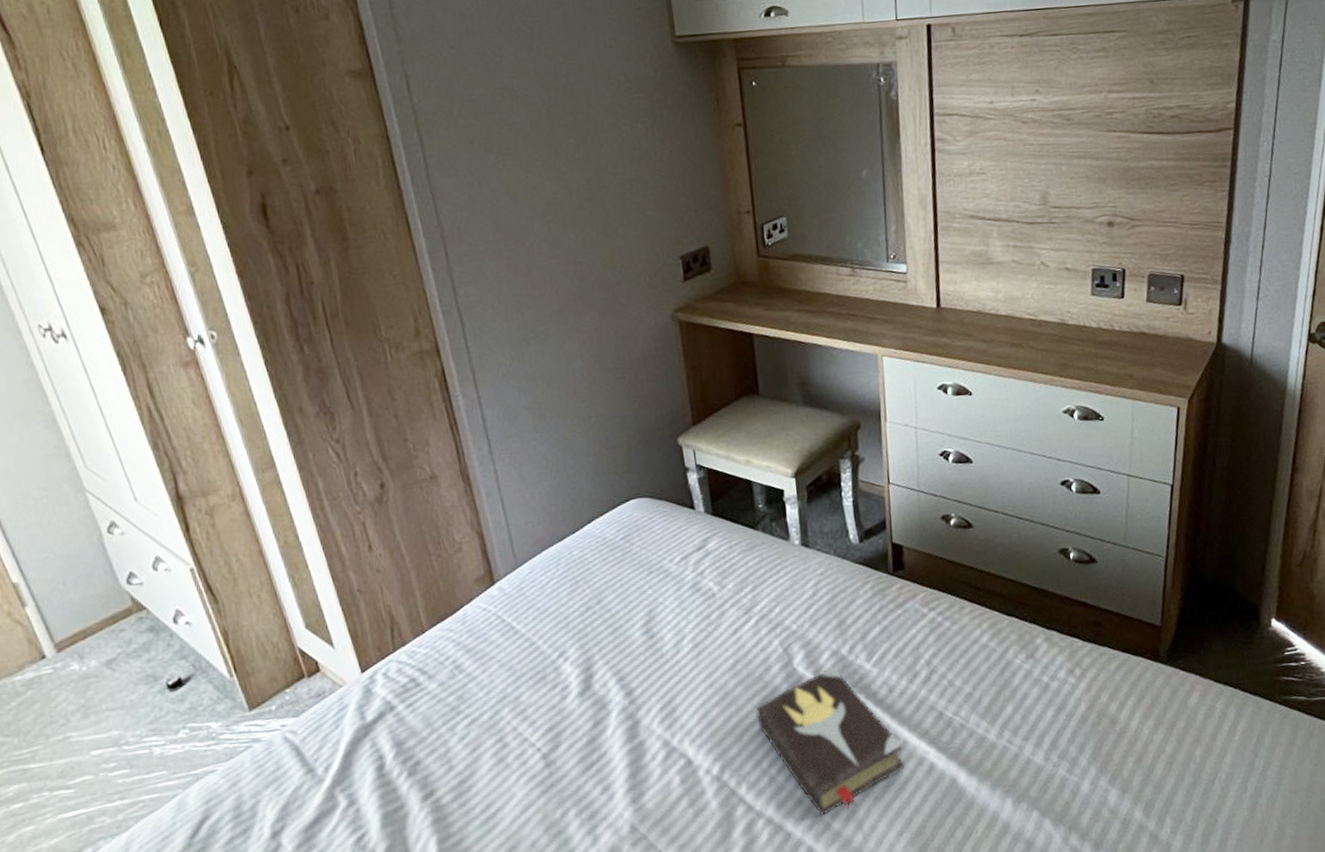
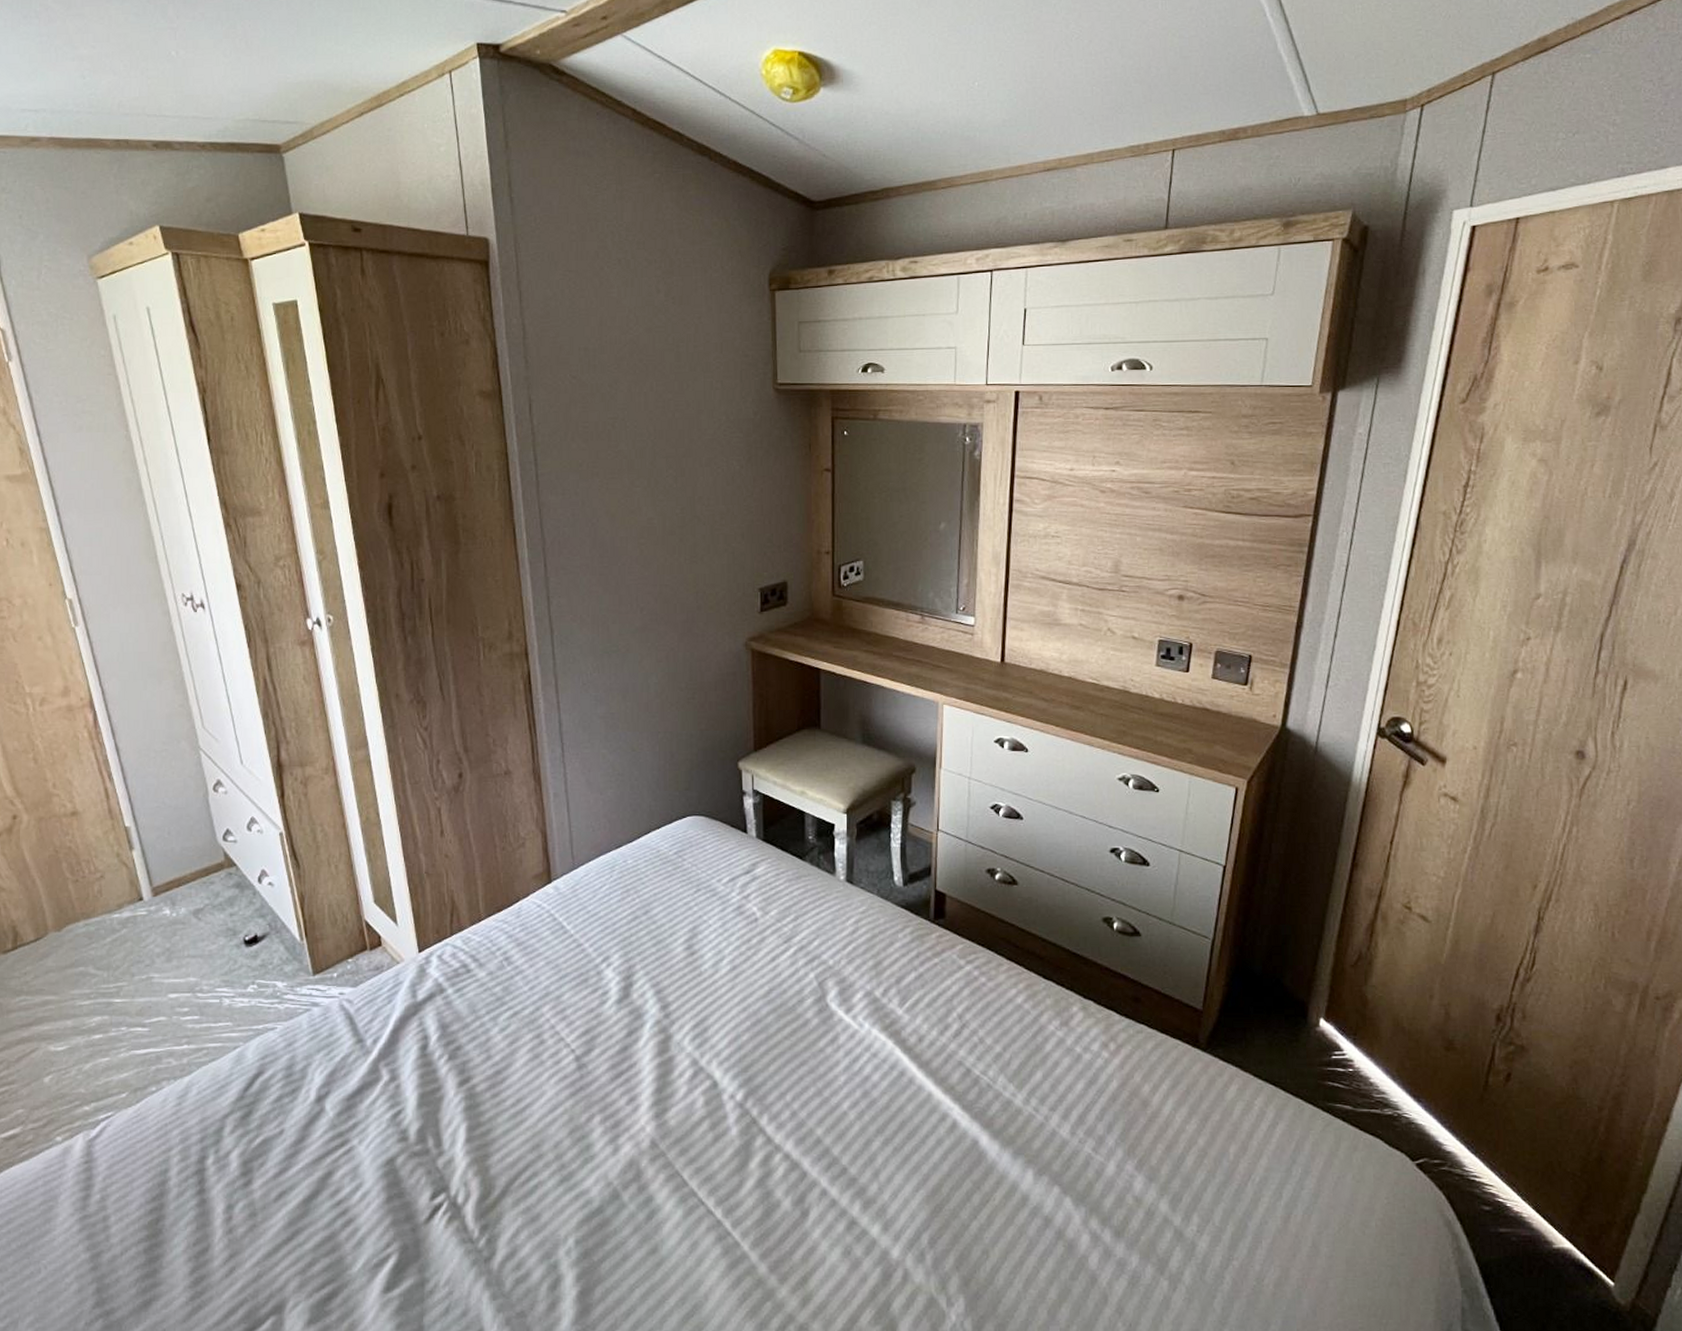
hardback book: present [756,666,905,815] -> none [785,1006,927,1158]

